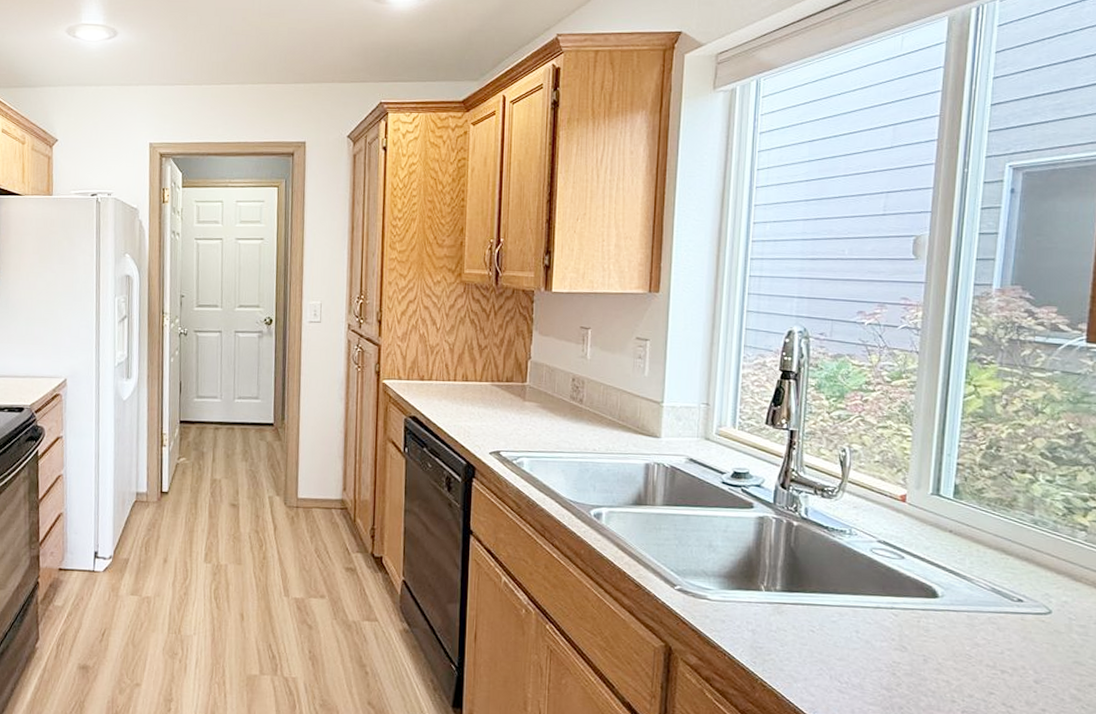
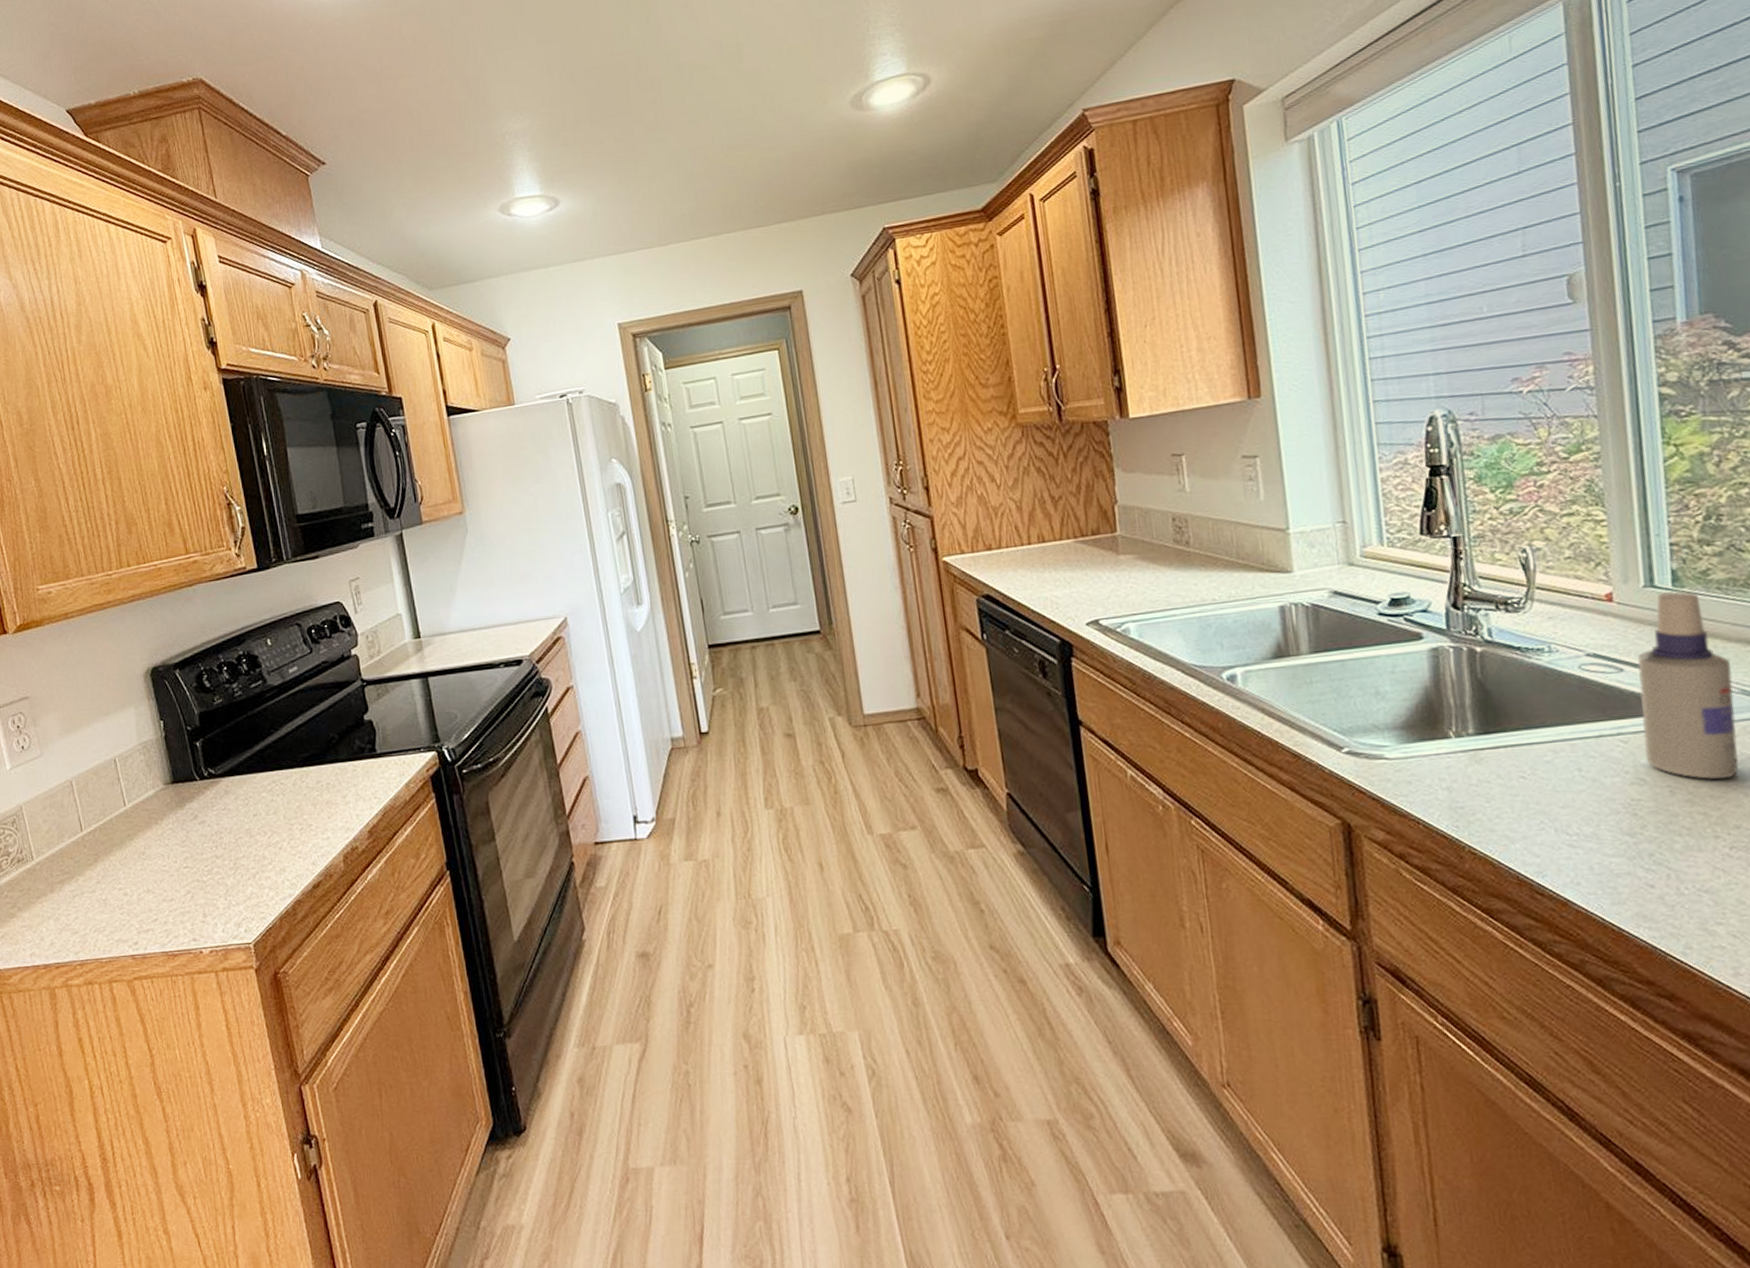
spray bottle: none [909,501,988,656] -> present [1637,591,1739,779]

